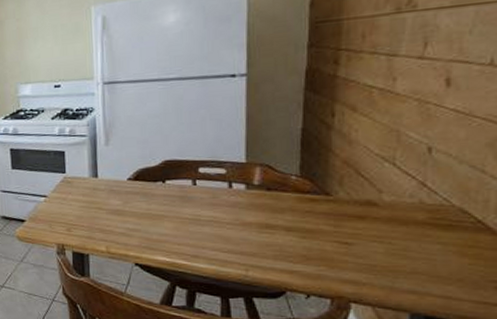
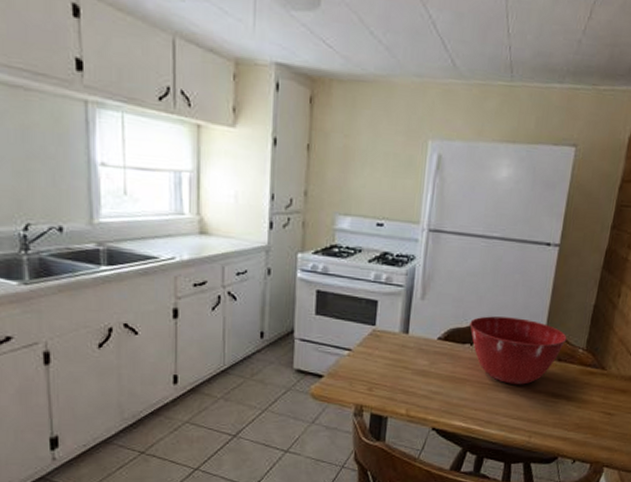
mixing bowl: none [158,151,274,218] -> present [470,316,567,385]

